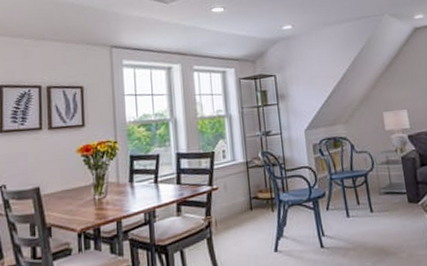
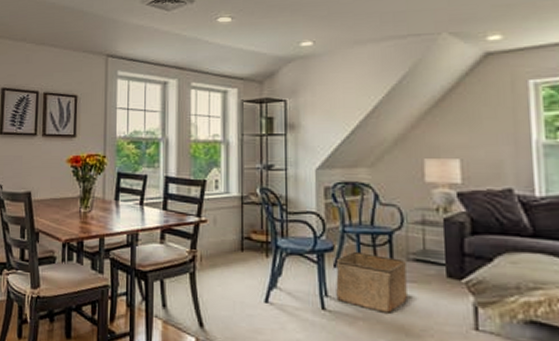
storage bin: none [328,193,383,241] -> present [335,251,408,313]

